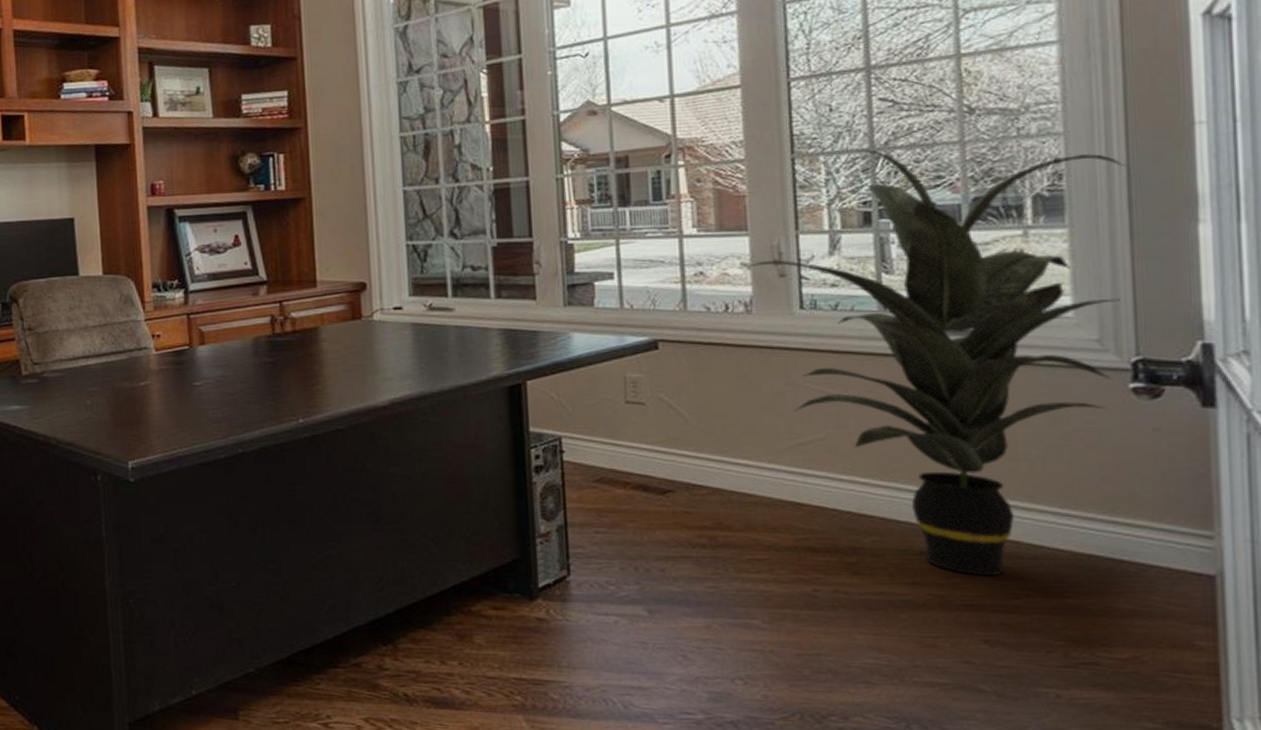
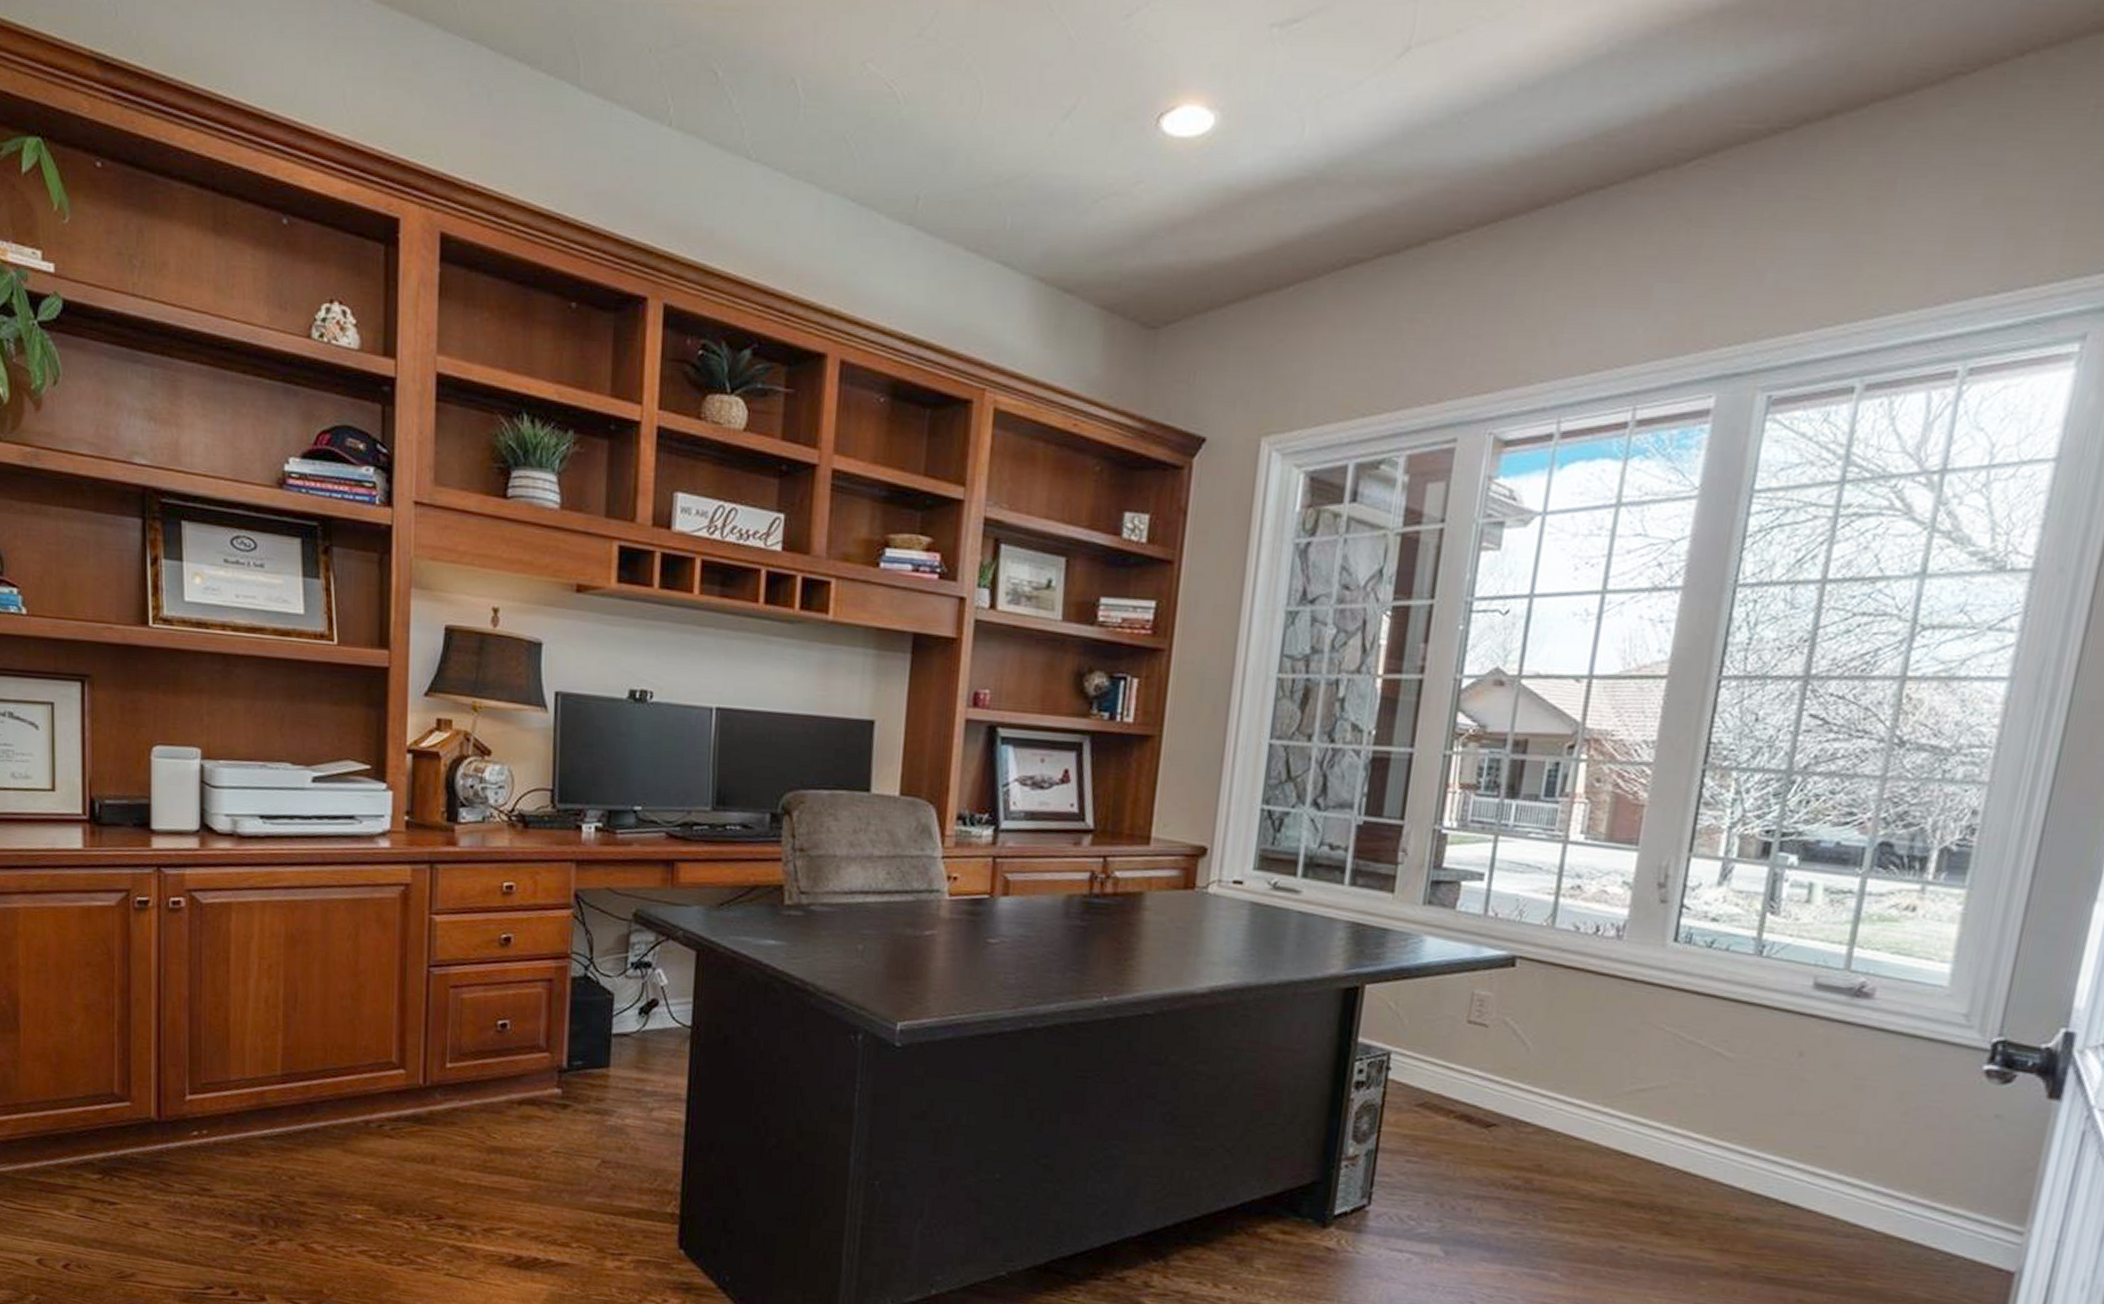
indoor plant: present [743,149,1126,576] -> none [1624,770,2042,1250]

